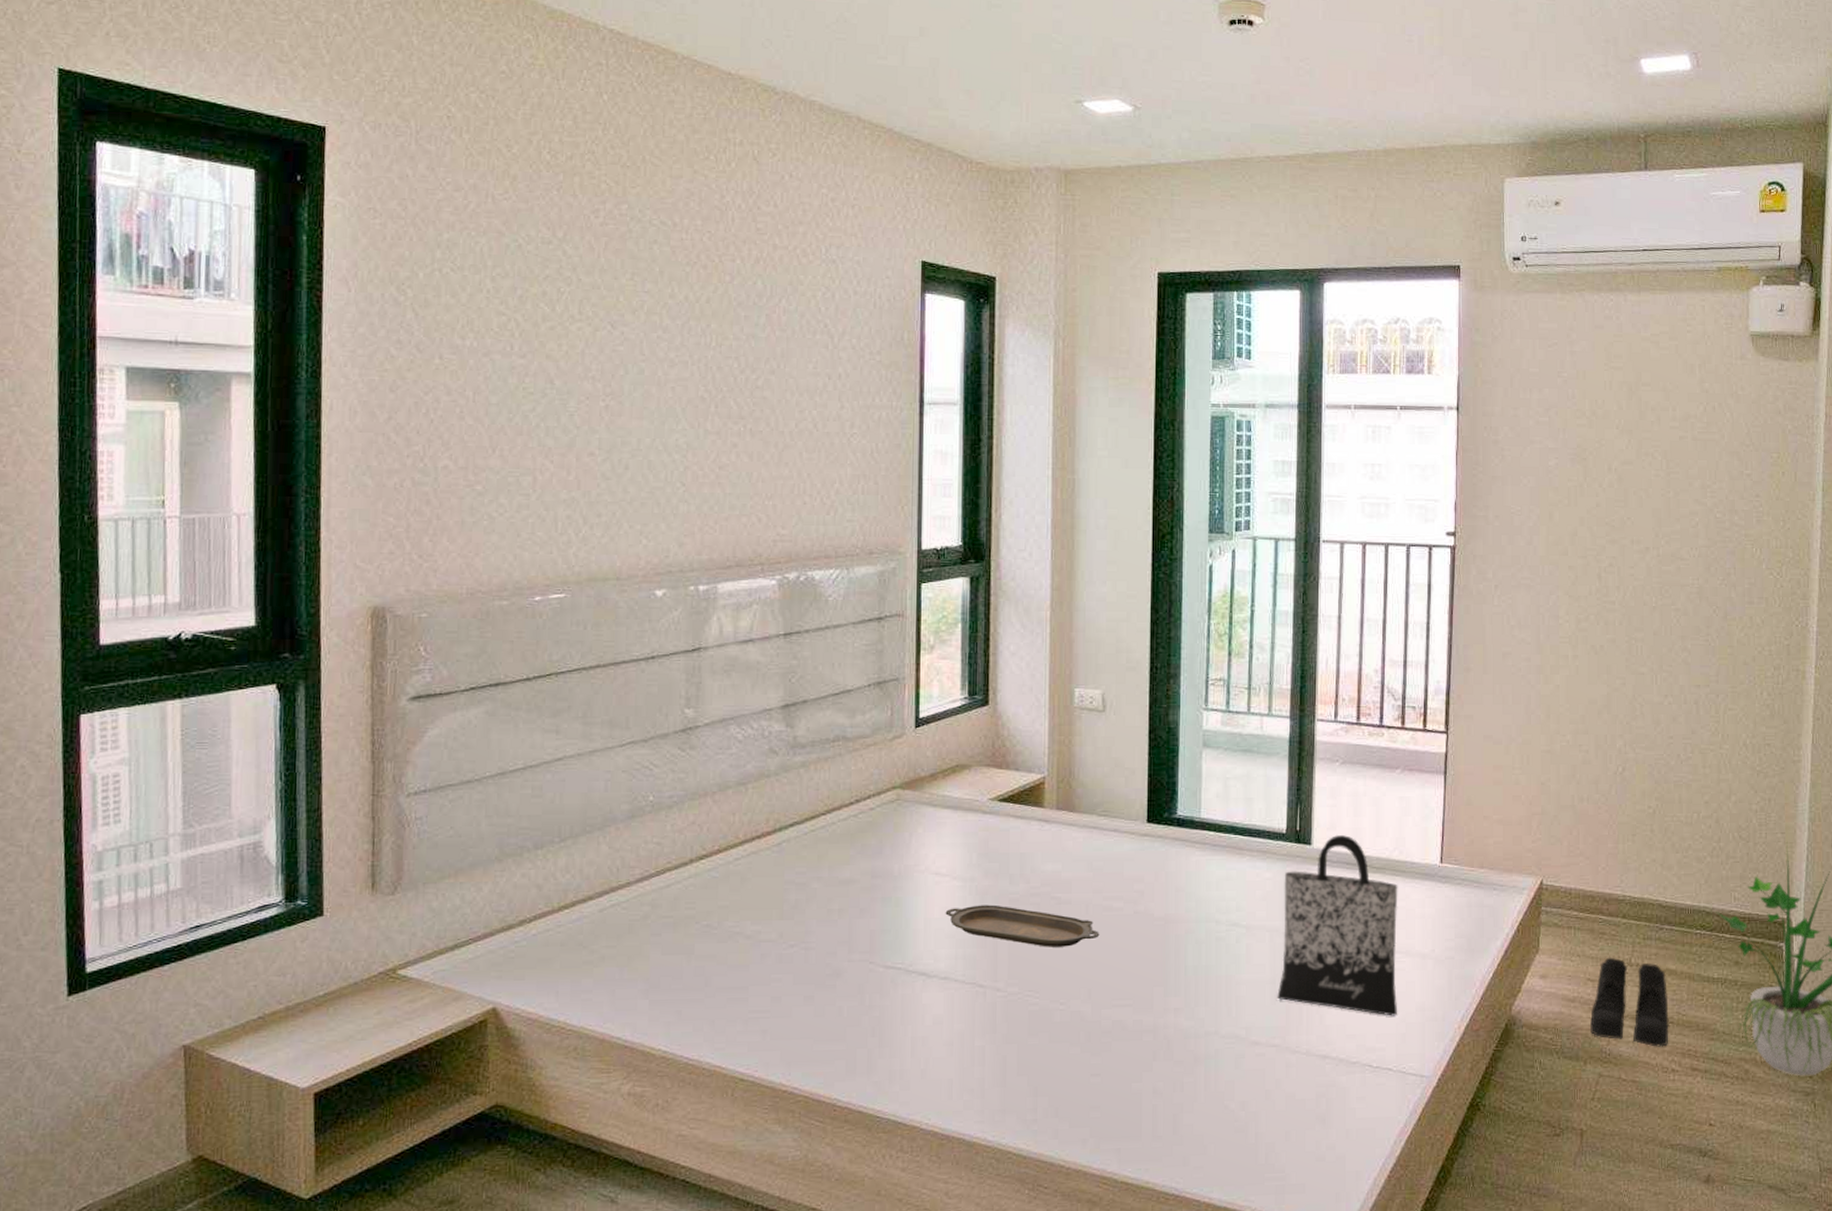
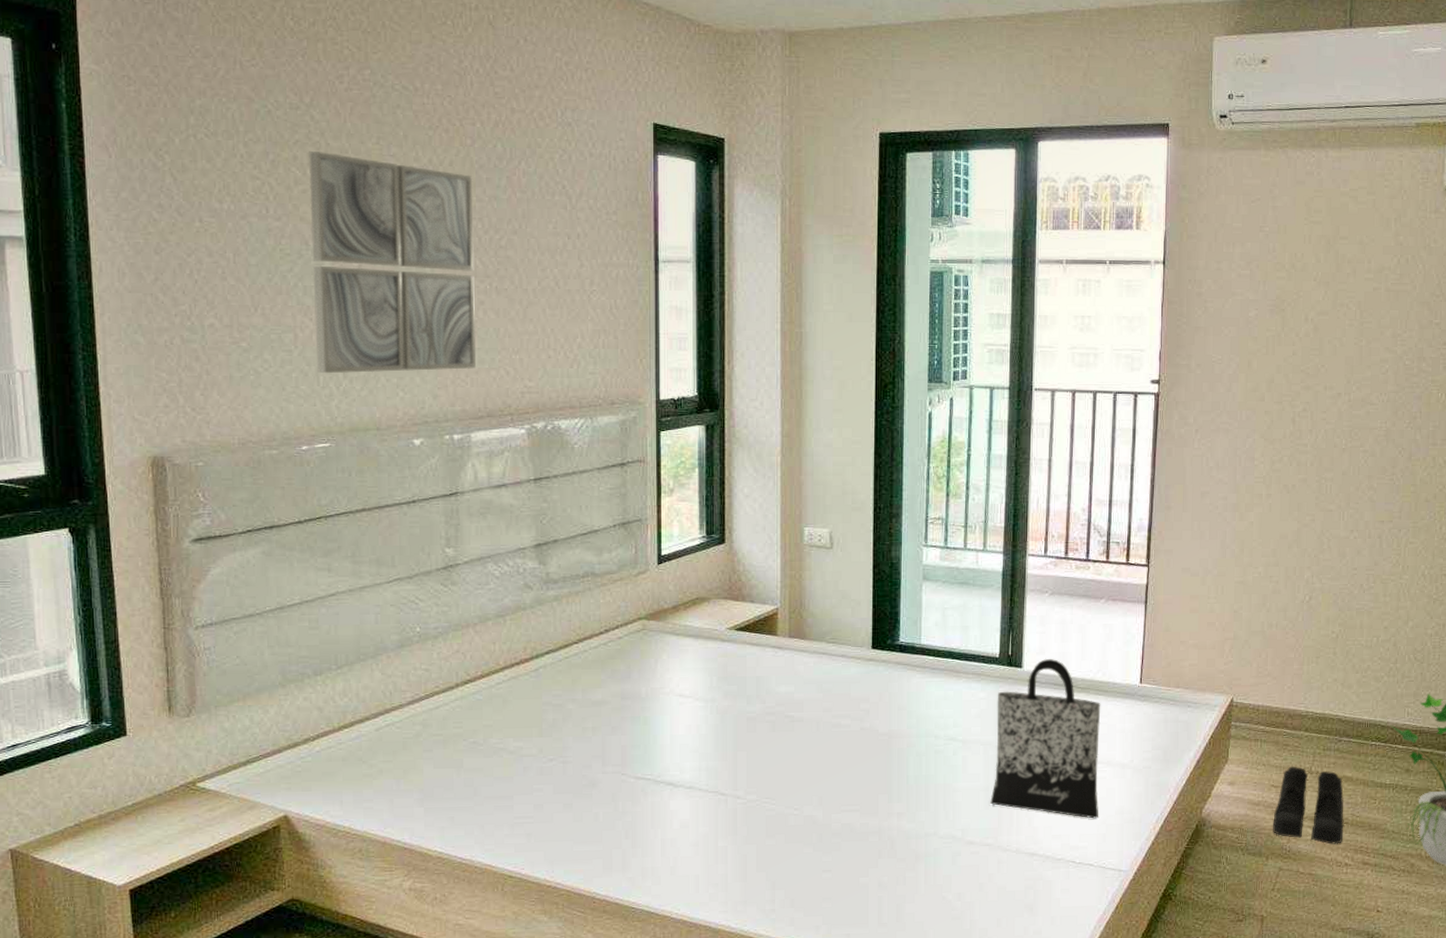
wall art: none [554,287,731,520] -> present [309,151,476,374]
serving tray: present [945,904,1100,947] -> none [689,722,830,760]

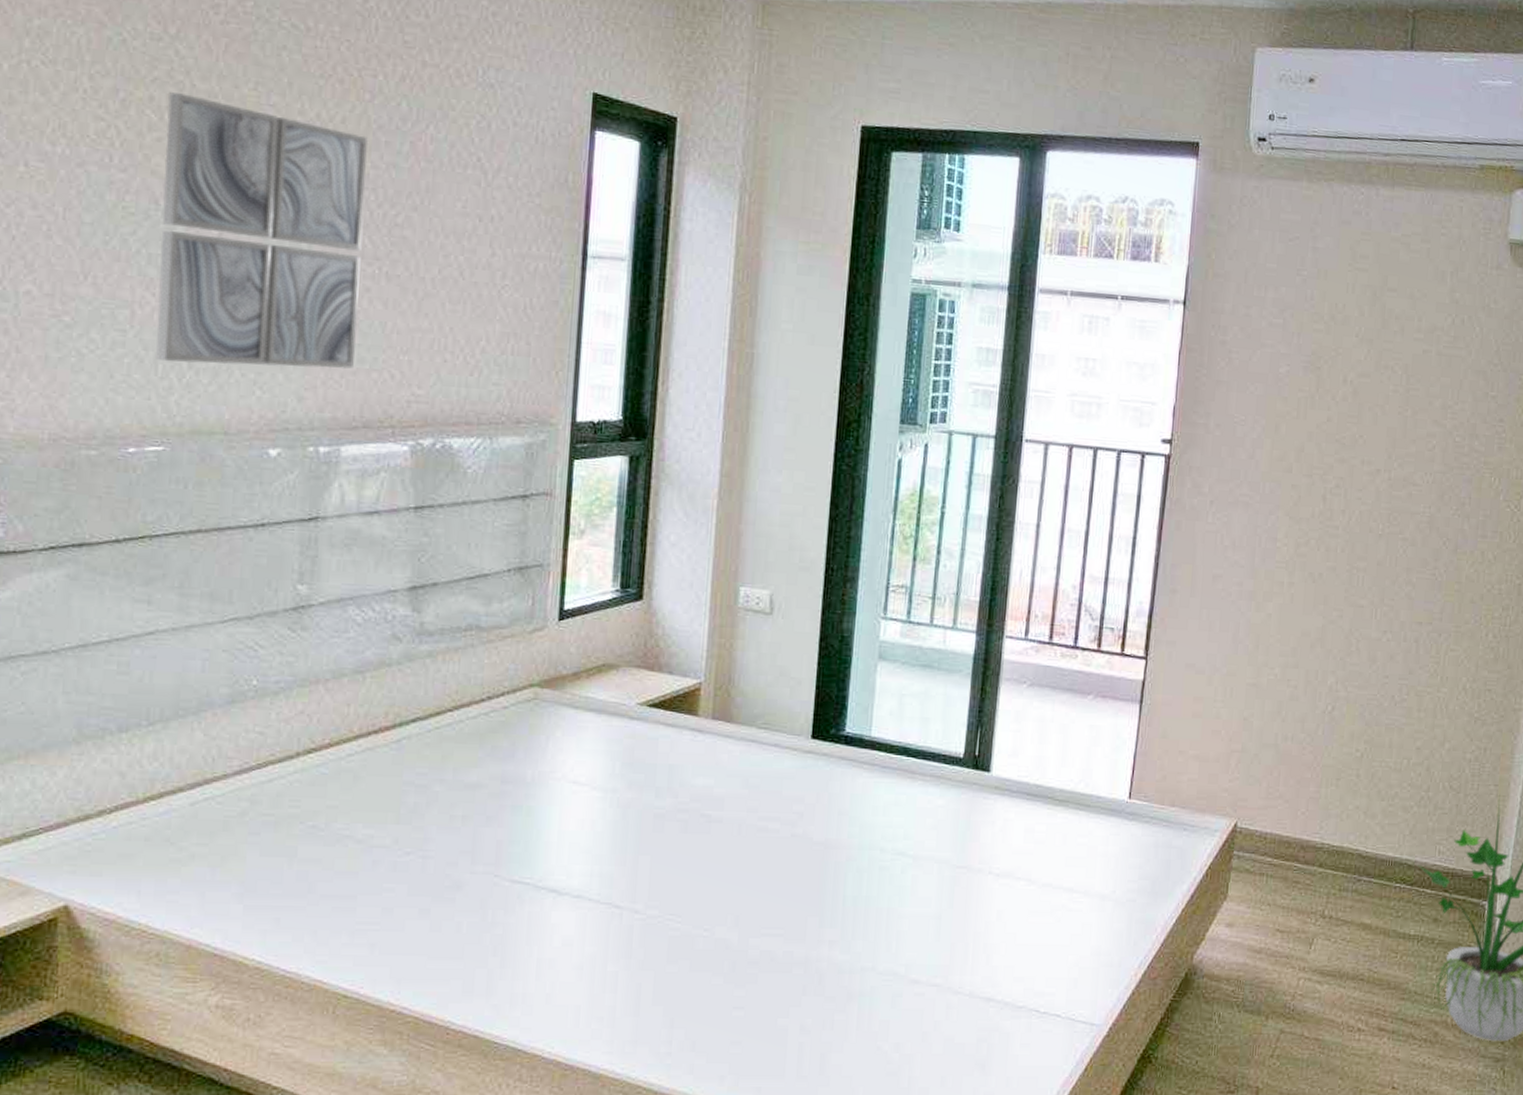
tote bag: present [990,659,1101,819] -> none [942,763,1081,960]
boots: present [1273,766,1344,844] -> none [1275,907,1361,1005]

